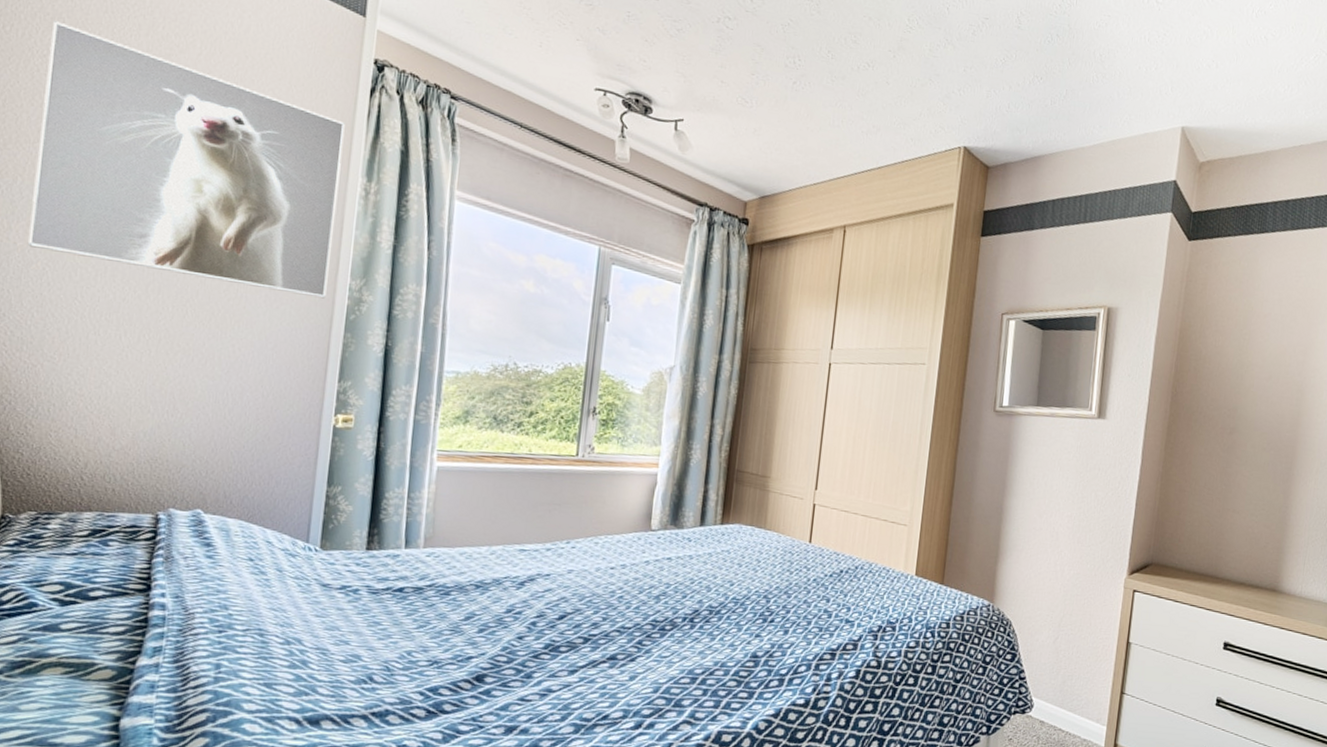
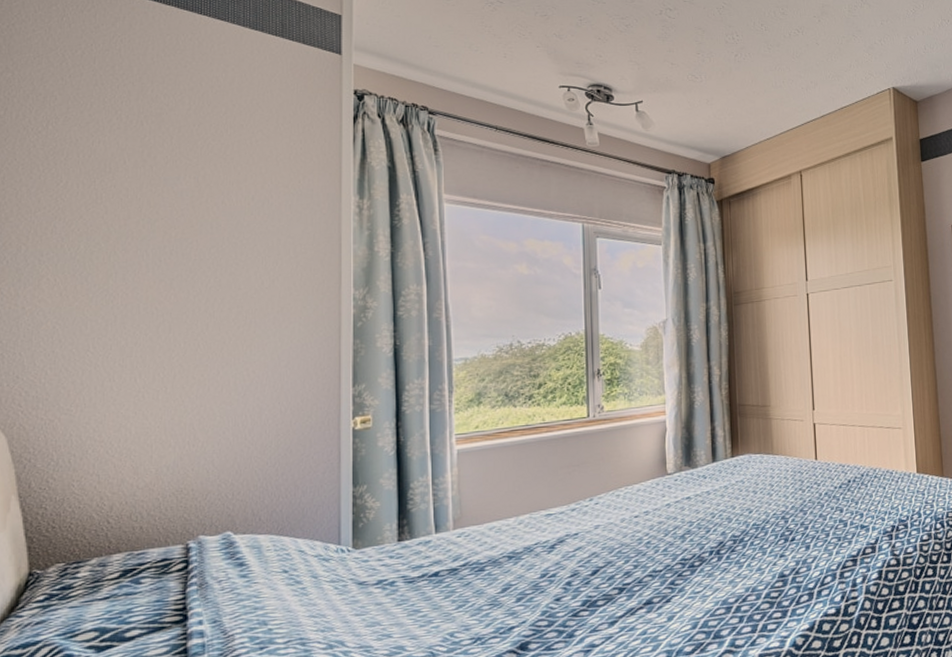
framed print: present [28,21,345,299] -> none [37,99,333,312]

